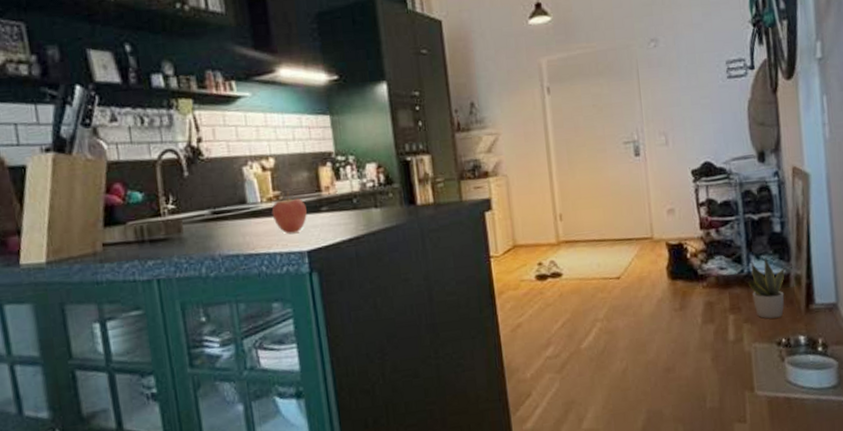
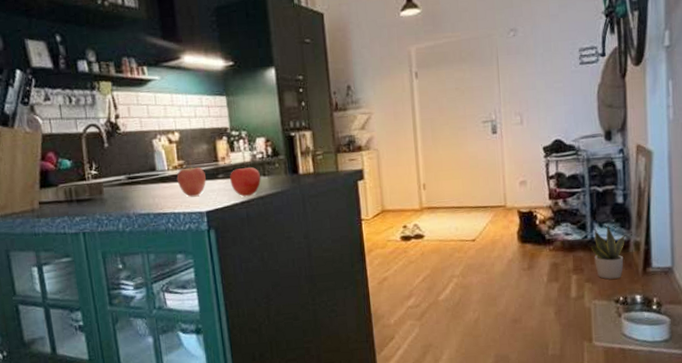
fruit: none [335,193,372,233] -> present [230,163,261,197]

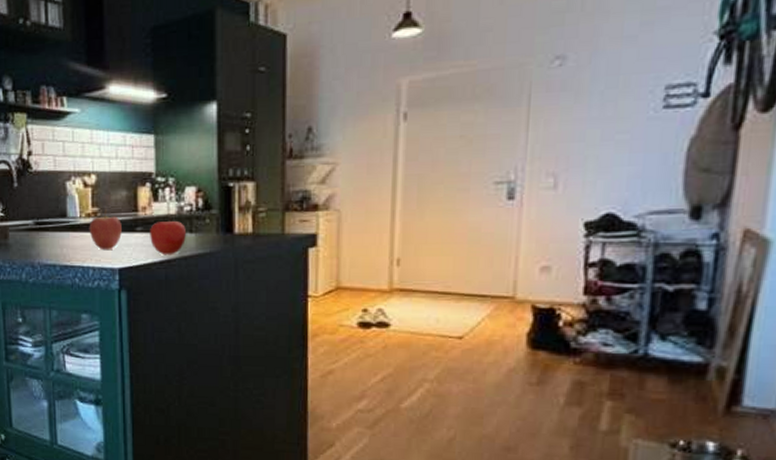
potted plant: present [591,225,626,280] -> none [641,339,704,416]

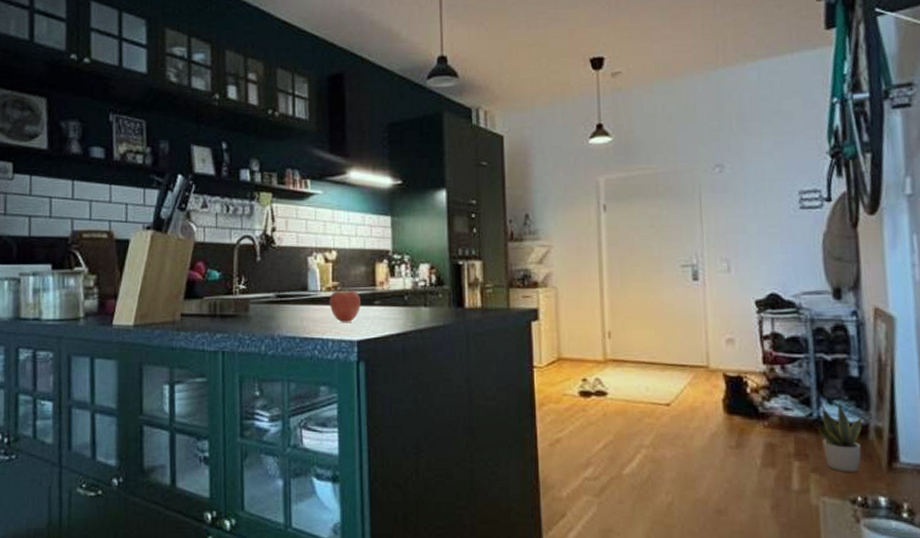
fruit: present [150,216,186,256] -> none [387,291,421,328]
potted plant: none [641,339,704,416] -> present [817,403,863,473]

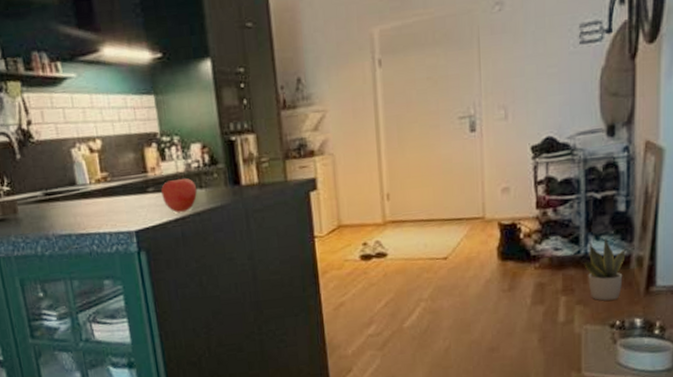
fruit: present [329,282,361,323] -> none [100,172,134,215]
fruit: none [387,291,421,328] -> present [161,174,197,213]

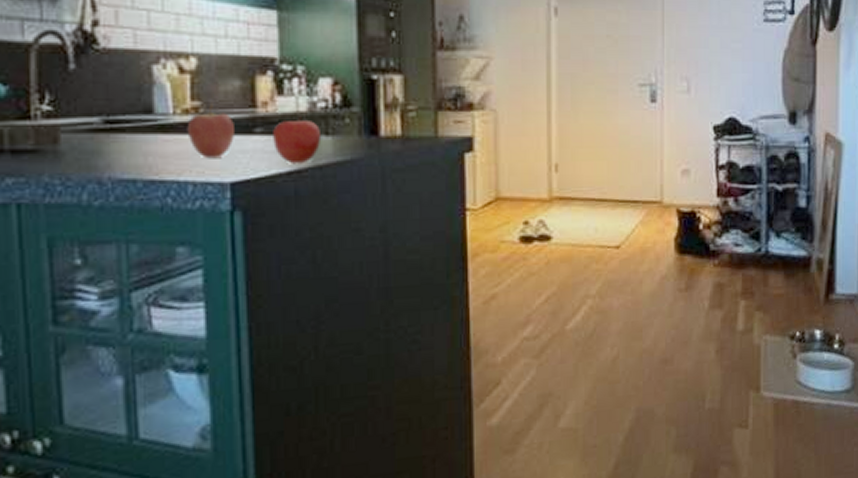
fruit: none [100,172,134,215] -> present [187,102,234,159]
potted plant: present [584,238,627,301] -> none [764,236,807,309]

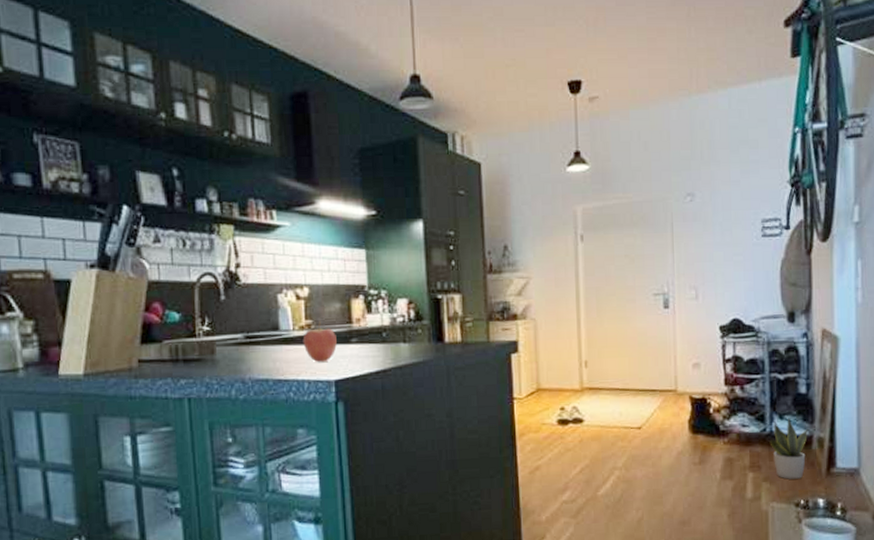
fruit: present [273,114,320,164] -> none [365,327,400,366]
potted plant: none [764,236,807,309] -> present [769,418,808,480]

